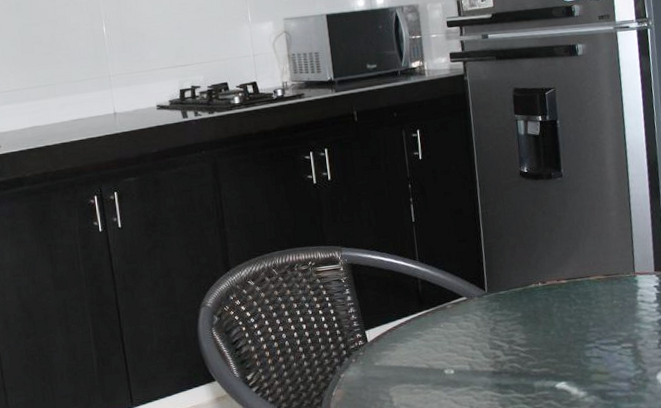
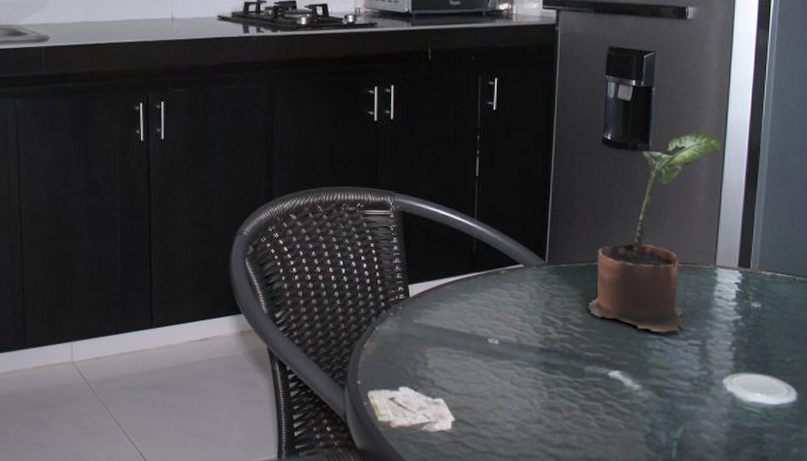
potted plant: none [528,154,626,341] -> present [587,131,723,333]

